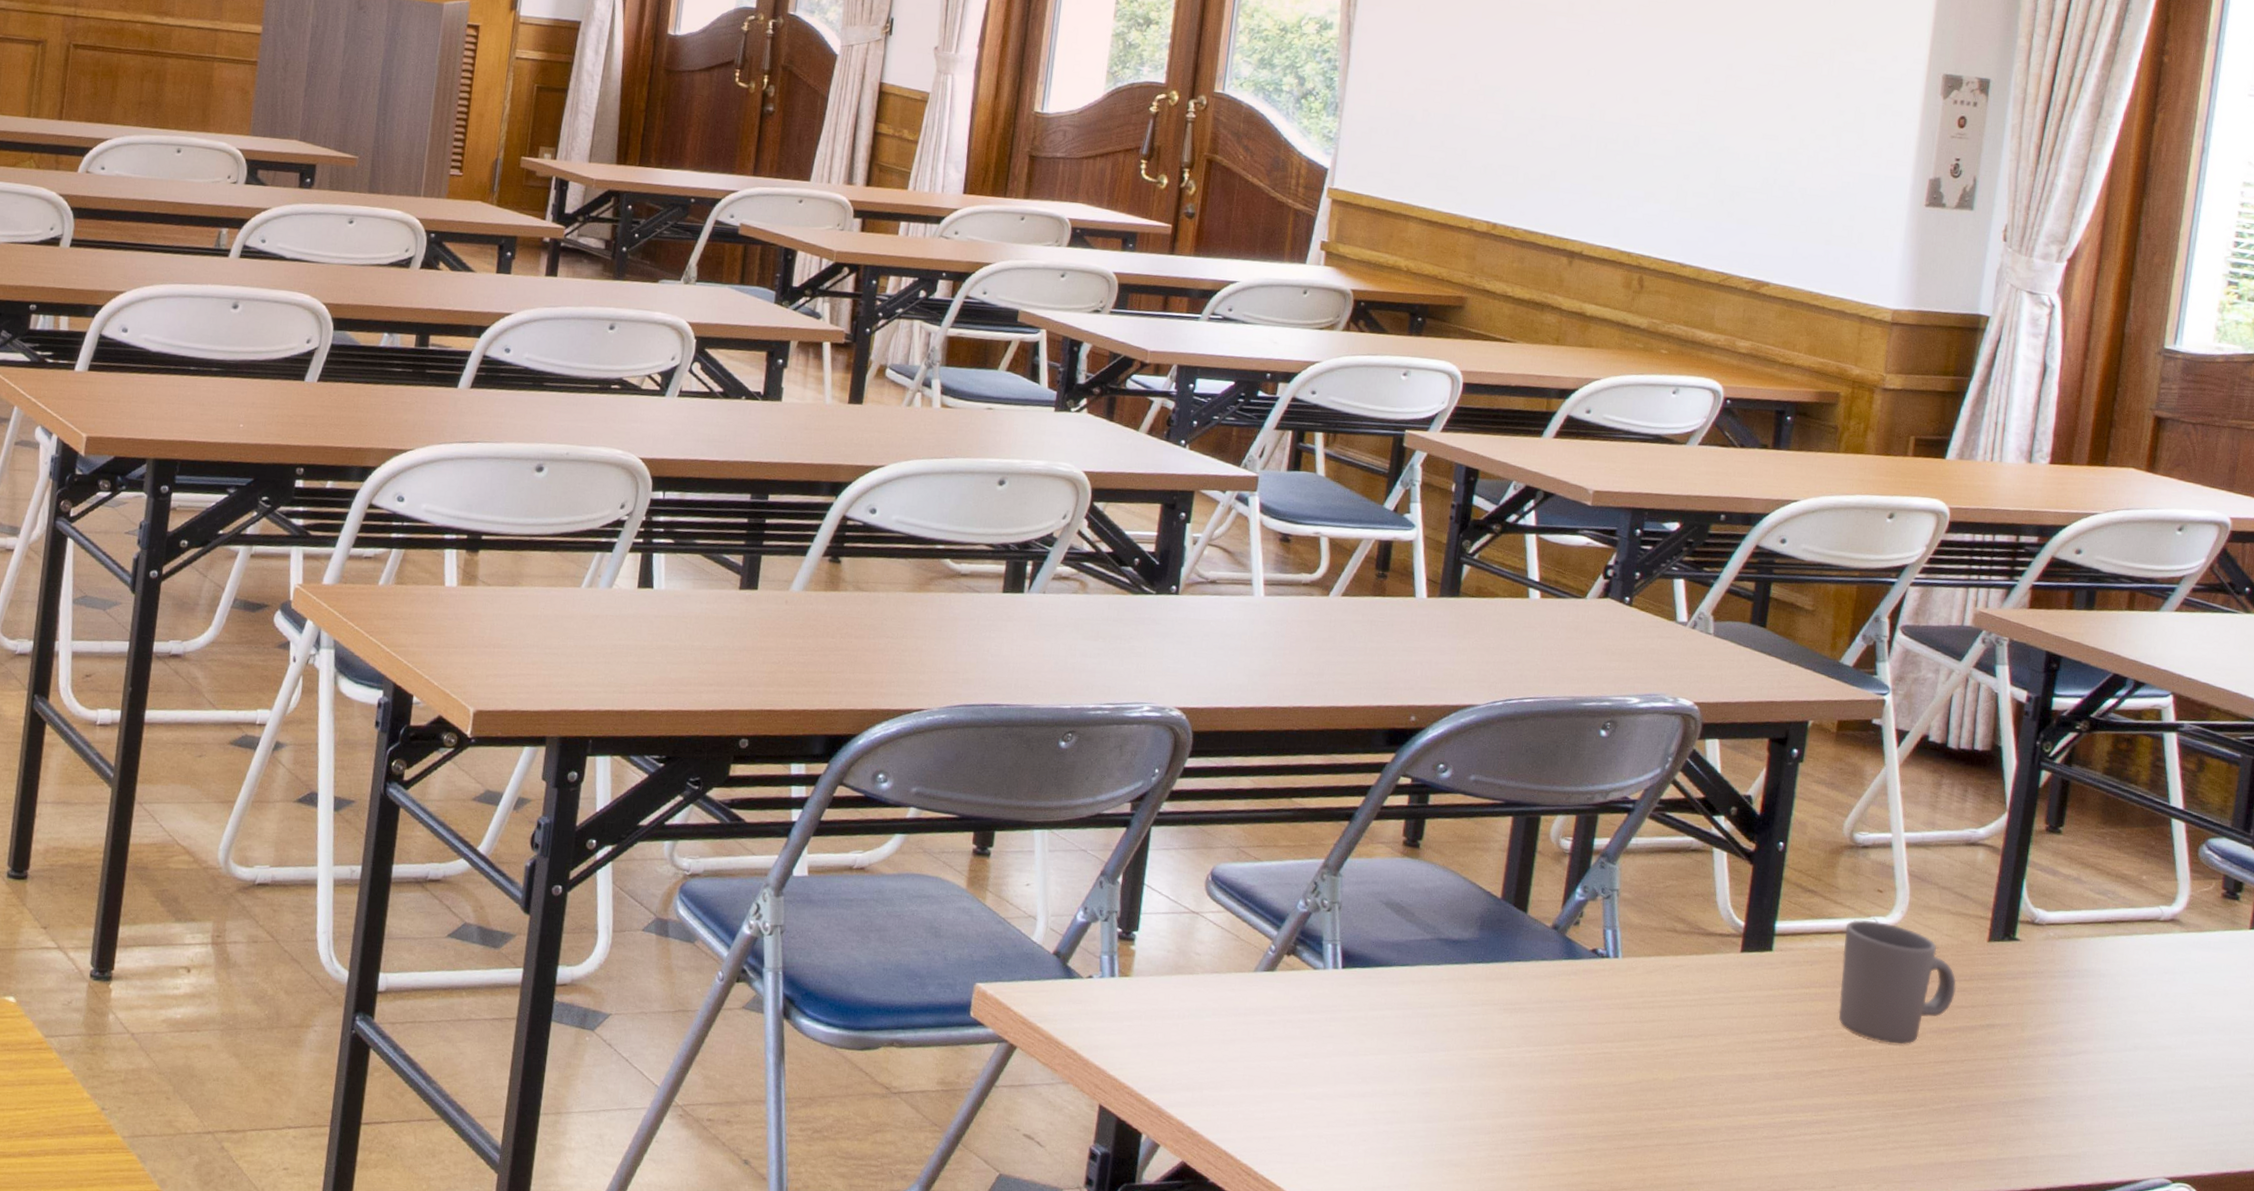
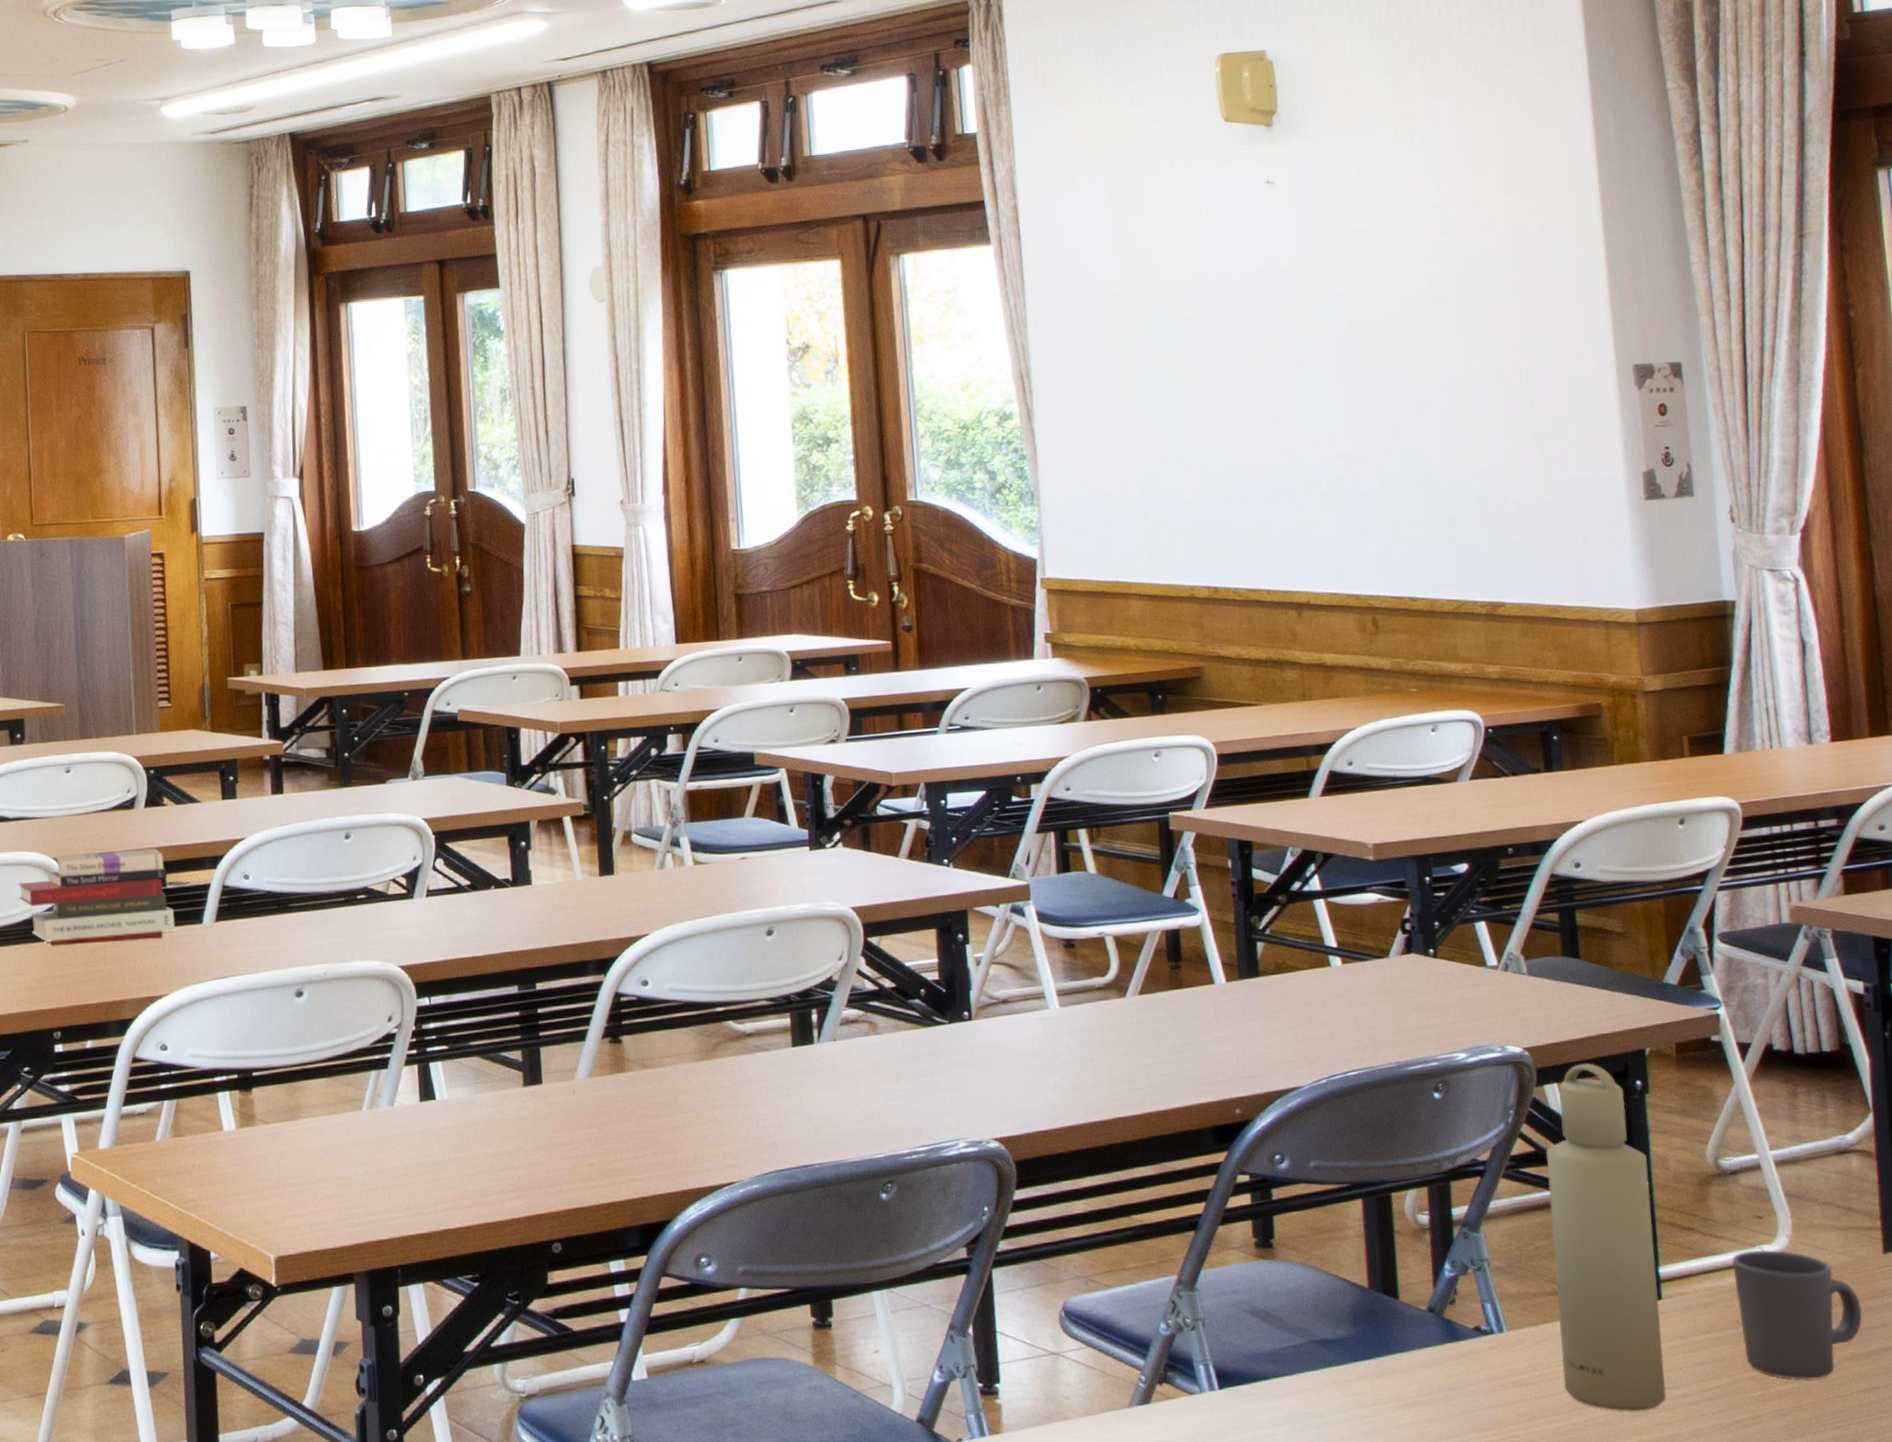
books: none [284,301,432,397] -> present [18,848,176,946]
bottle: none [1664,725,1789,1049] -> present [1545,1063,1666,1411]

